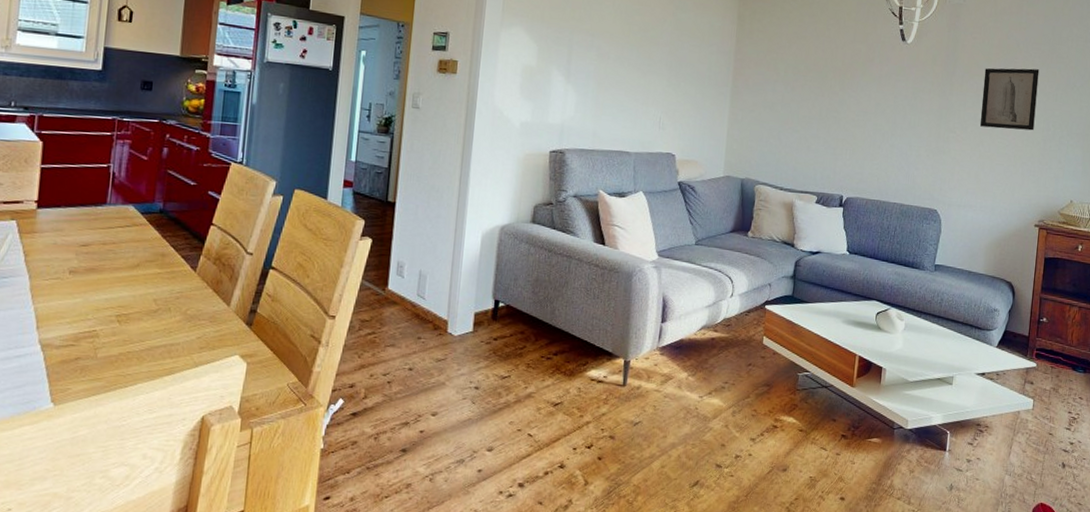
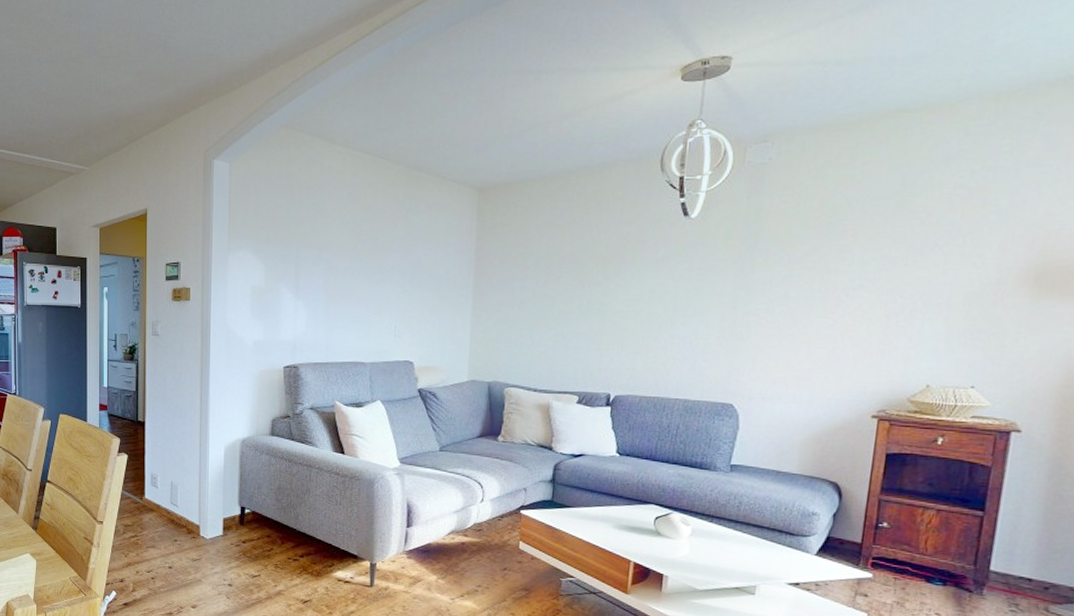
wall art: present [979,68,1040,131] -> none [792,230,881,306]

